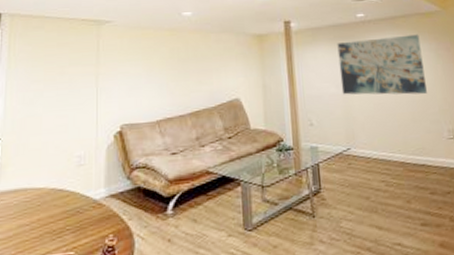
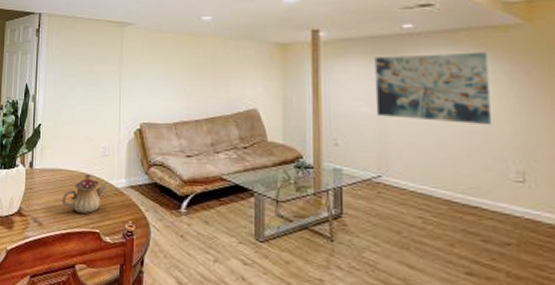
teapot: none [26,189,83,237] -> present [62,174,107,214]

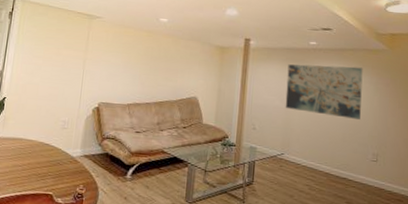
teapot: present [62,174,107,214] -> none [19,144,63,179]

